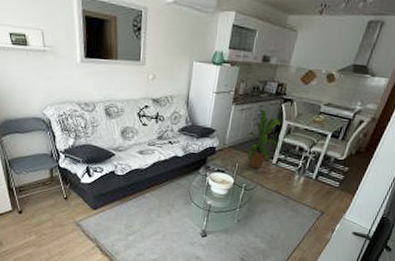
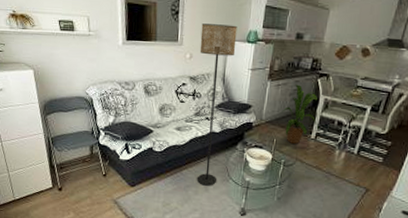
floor lamp: none [159,42,203,209] -> present [196,23,237,186]

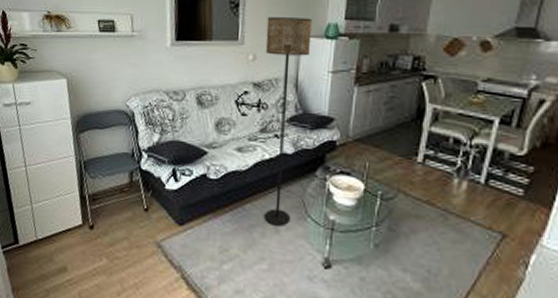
house plant: present [280,84,320,145] -> none [373,90,429,170]

